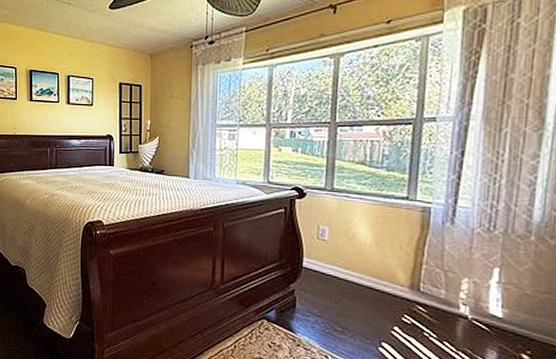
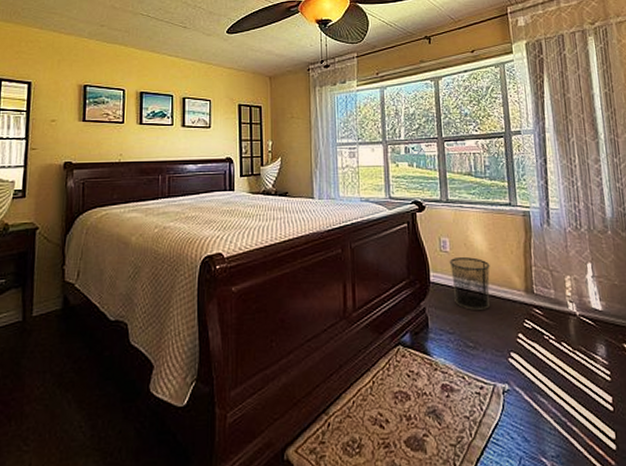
waste bin: none [326,247,372,300] -> present [449,257,491,311]

